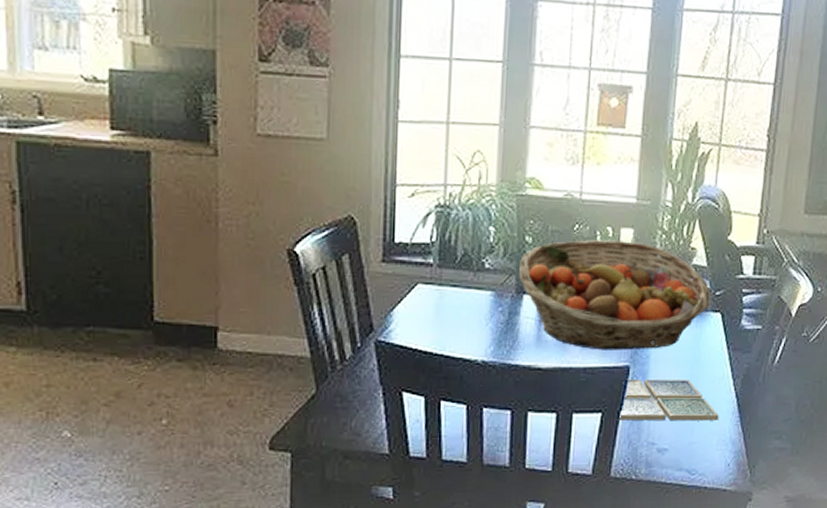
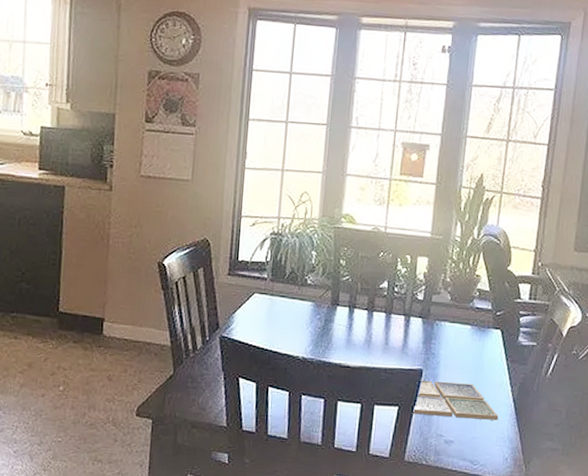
fruit basket: present [519,240,711,350] -> none [334,264,493,357]

